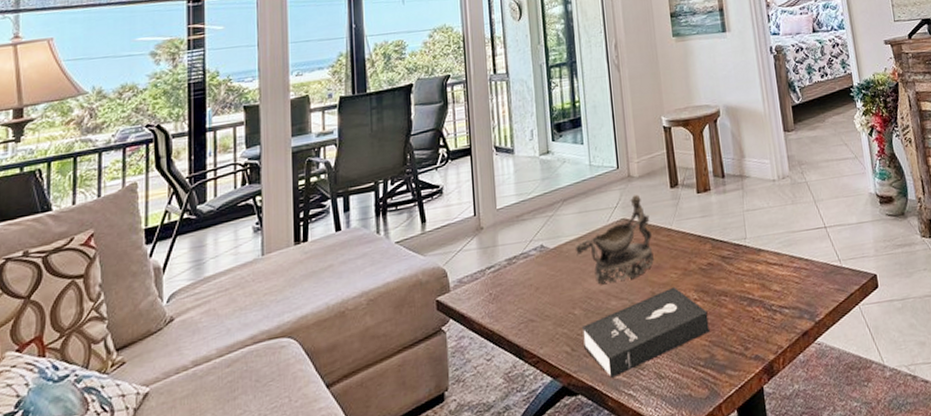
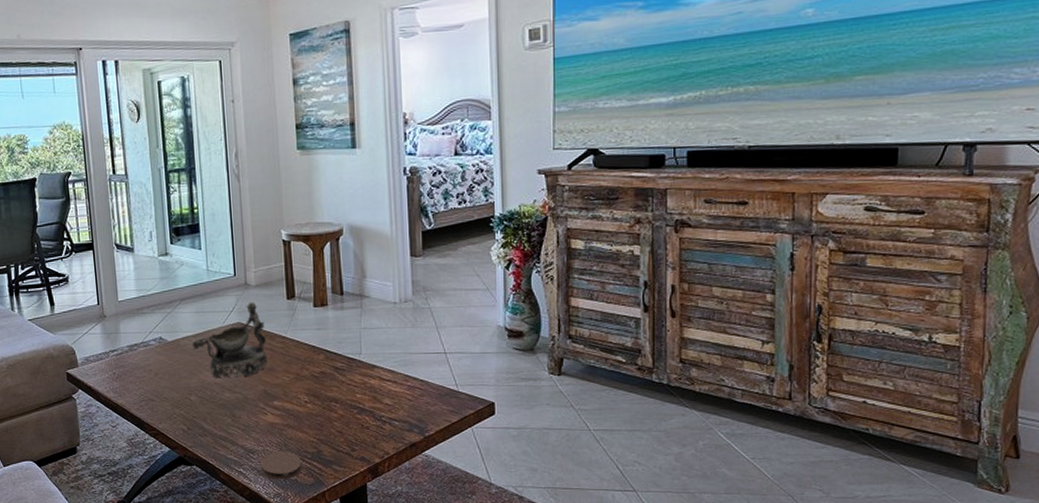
booklet: present [582,286,710,378] -> none [198,388,318,456]
coaster: none [651,361,695,398] -> present [260,451,302,480]

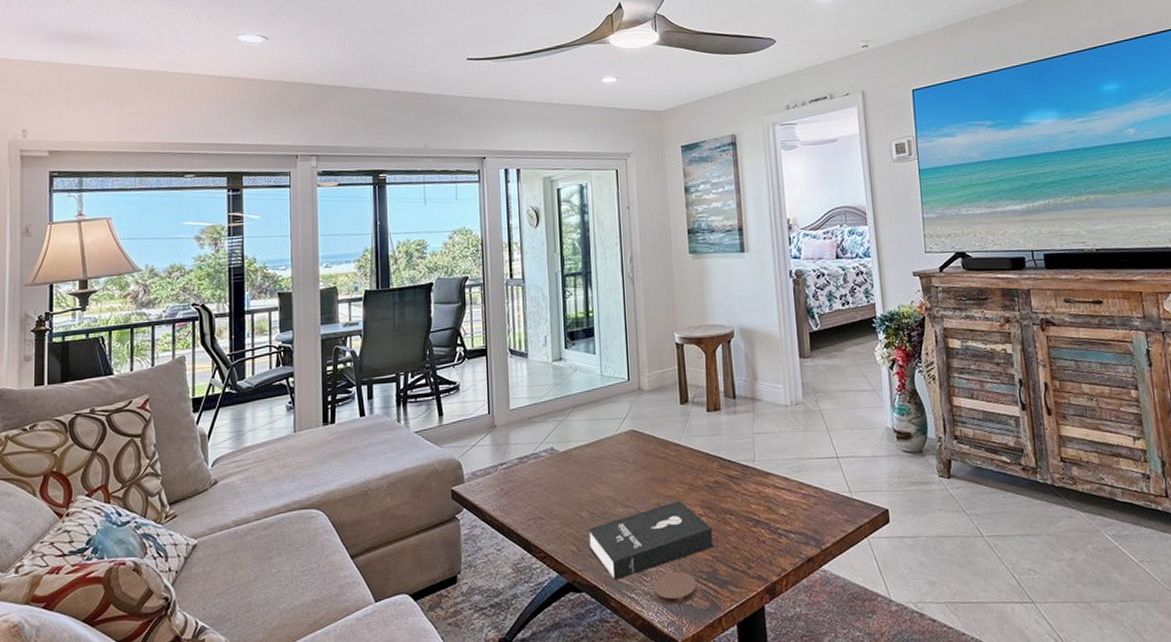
decorative bowl: present [192,302,267,378] -> none [585,408,661,491]
booklet: none [198,388,318,456] -> present [589,500,713,580]

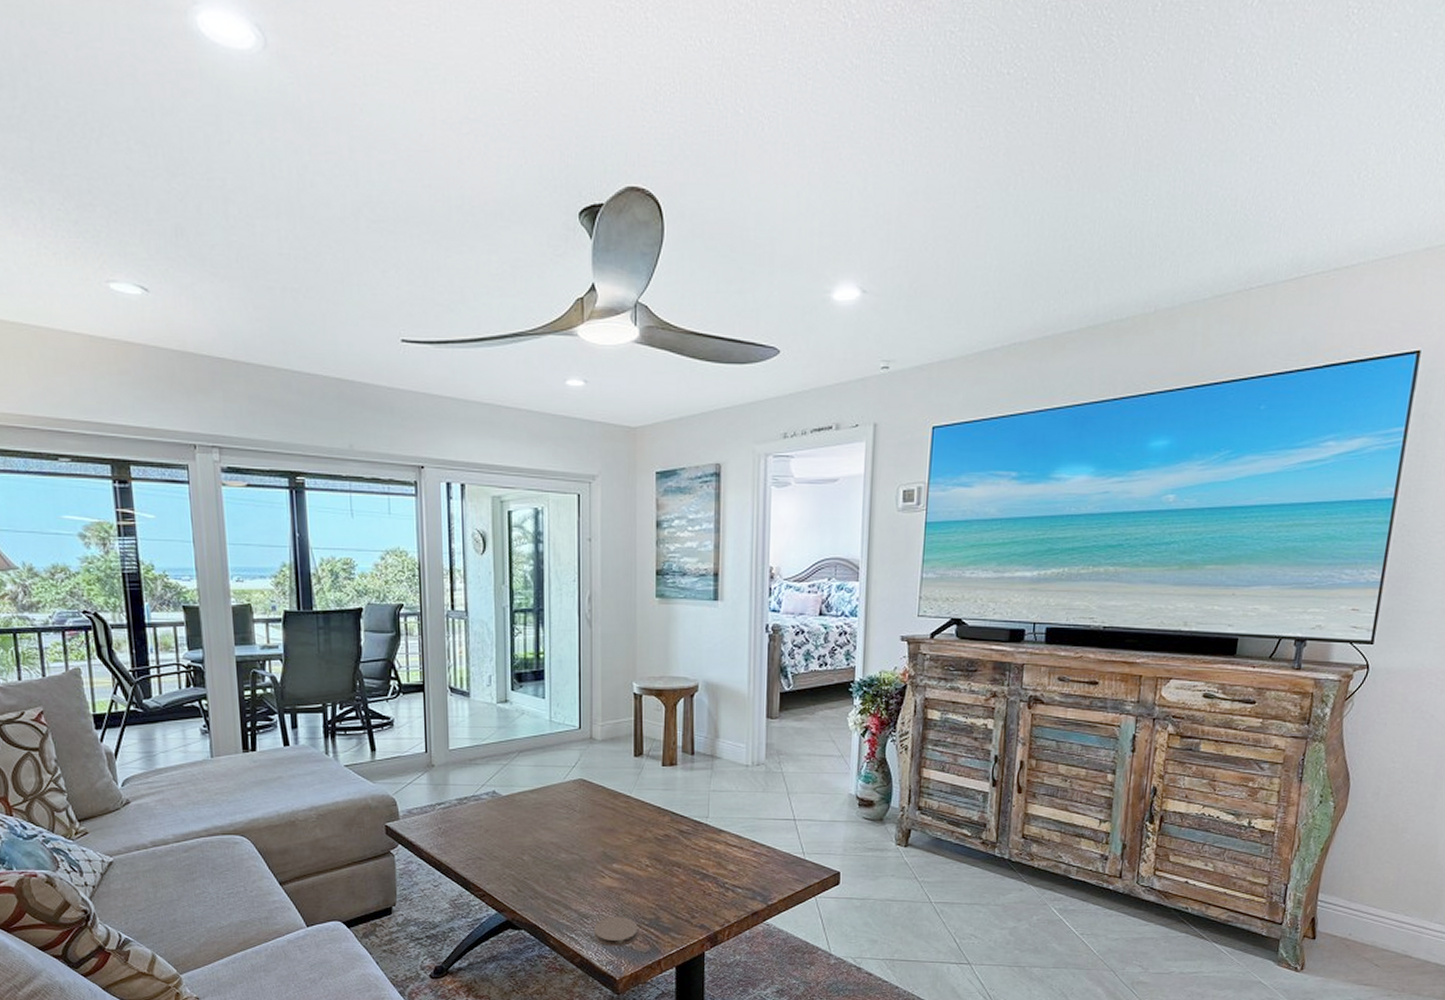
booklet: present [589,500,713,580] -> none [530,850,658,921]

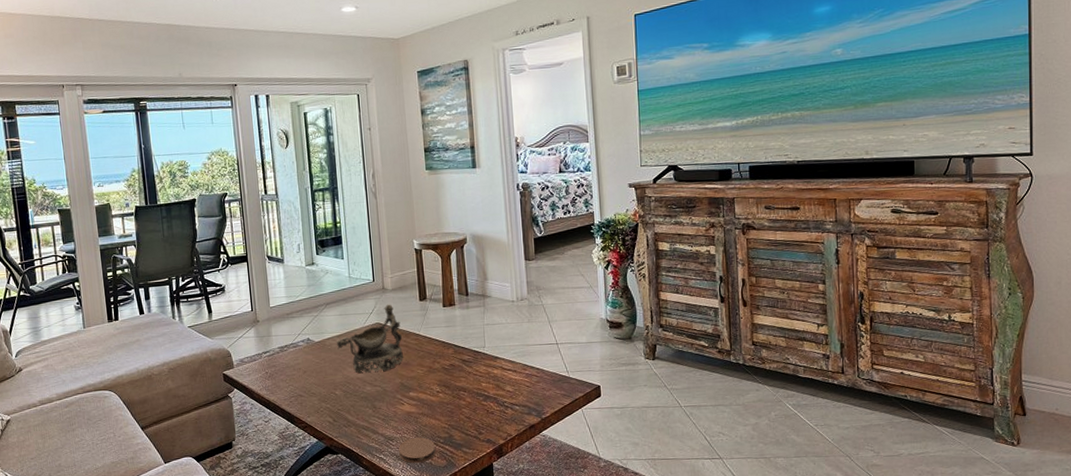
decorative bowl: none [529,757,609,838] -> present [337,304,403,373]

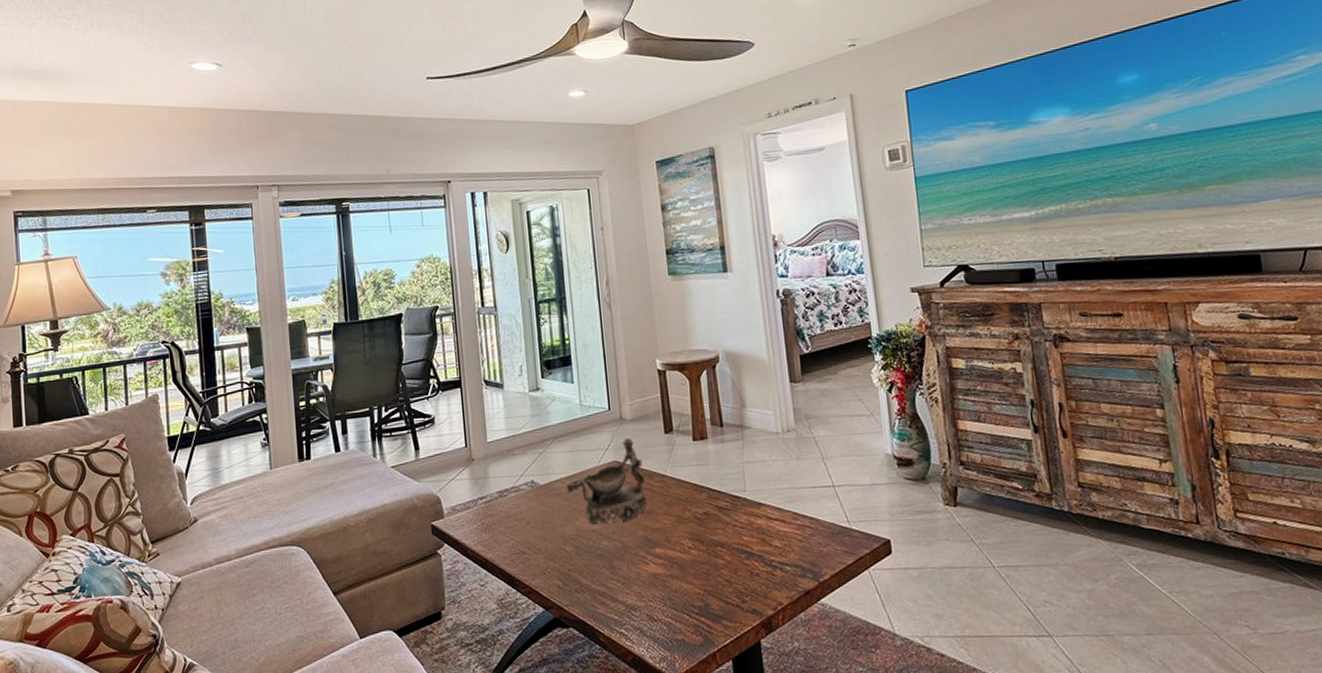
coaster: present [399,437,436,464] -> none [643,606,689,641]

